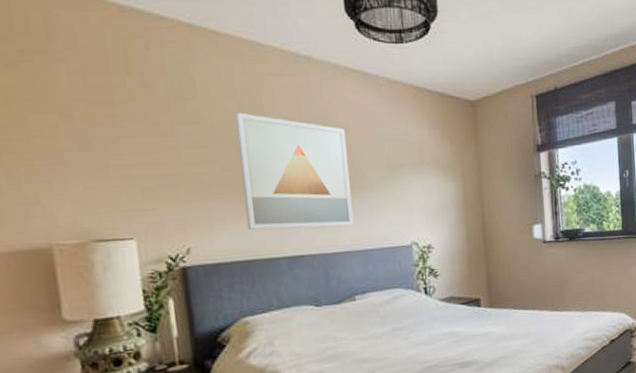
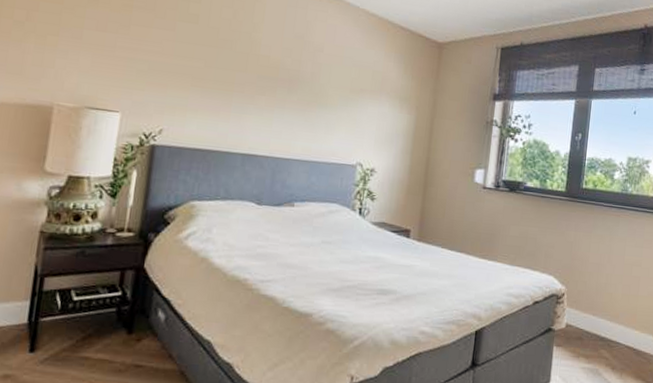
wall art: present [234,112,354,230] -> none [215,19,319,136]

